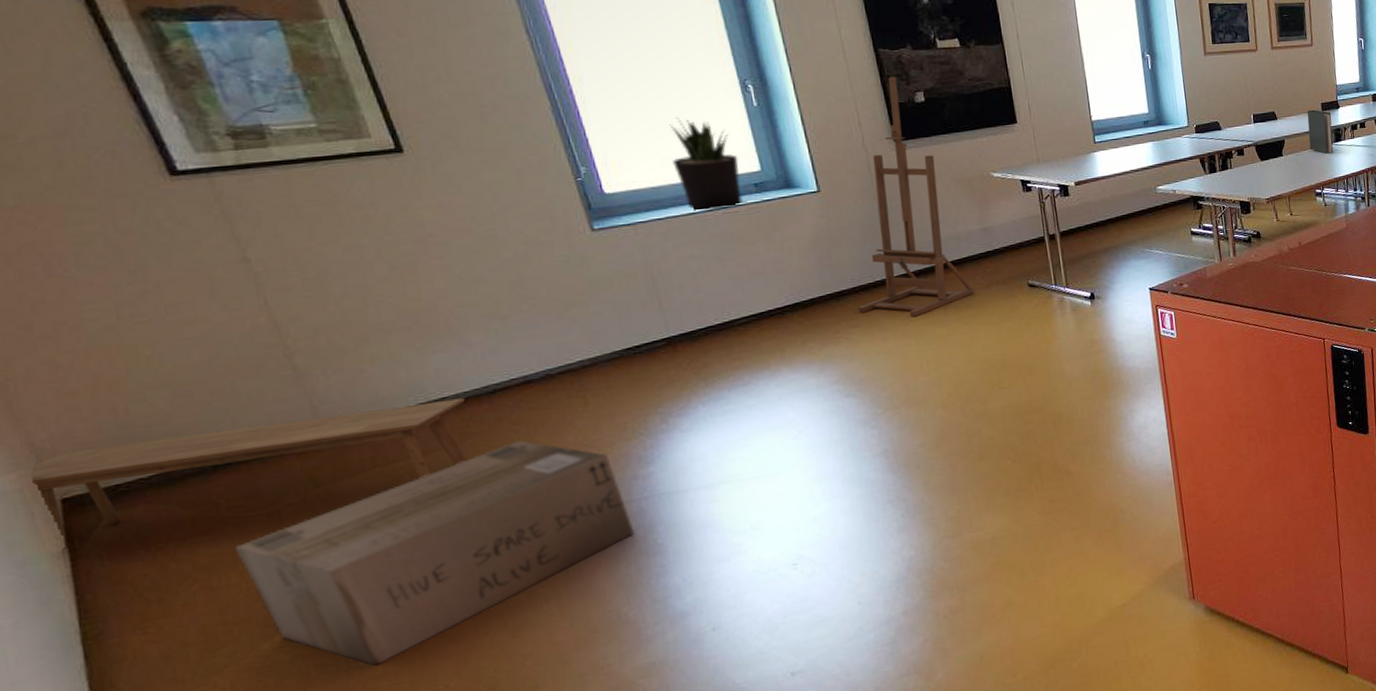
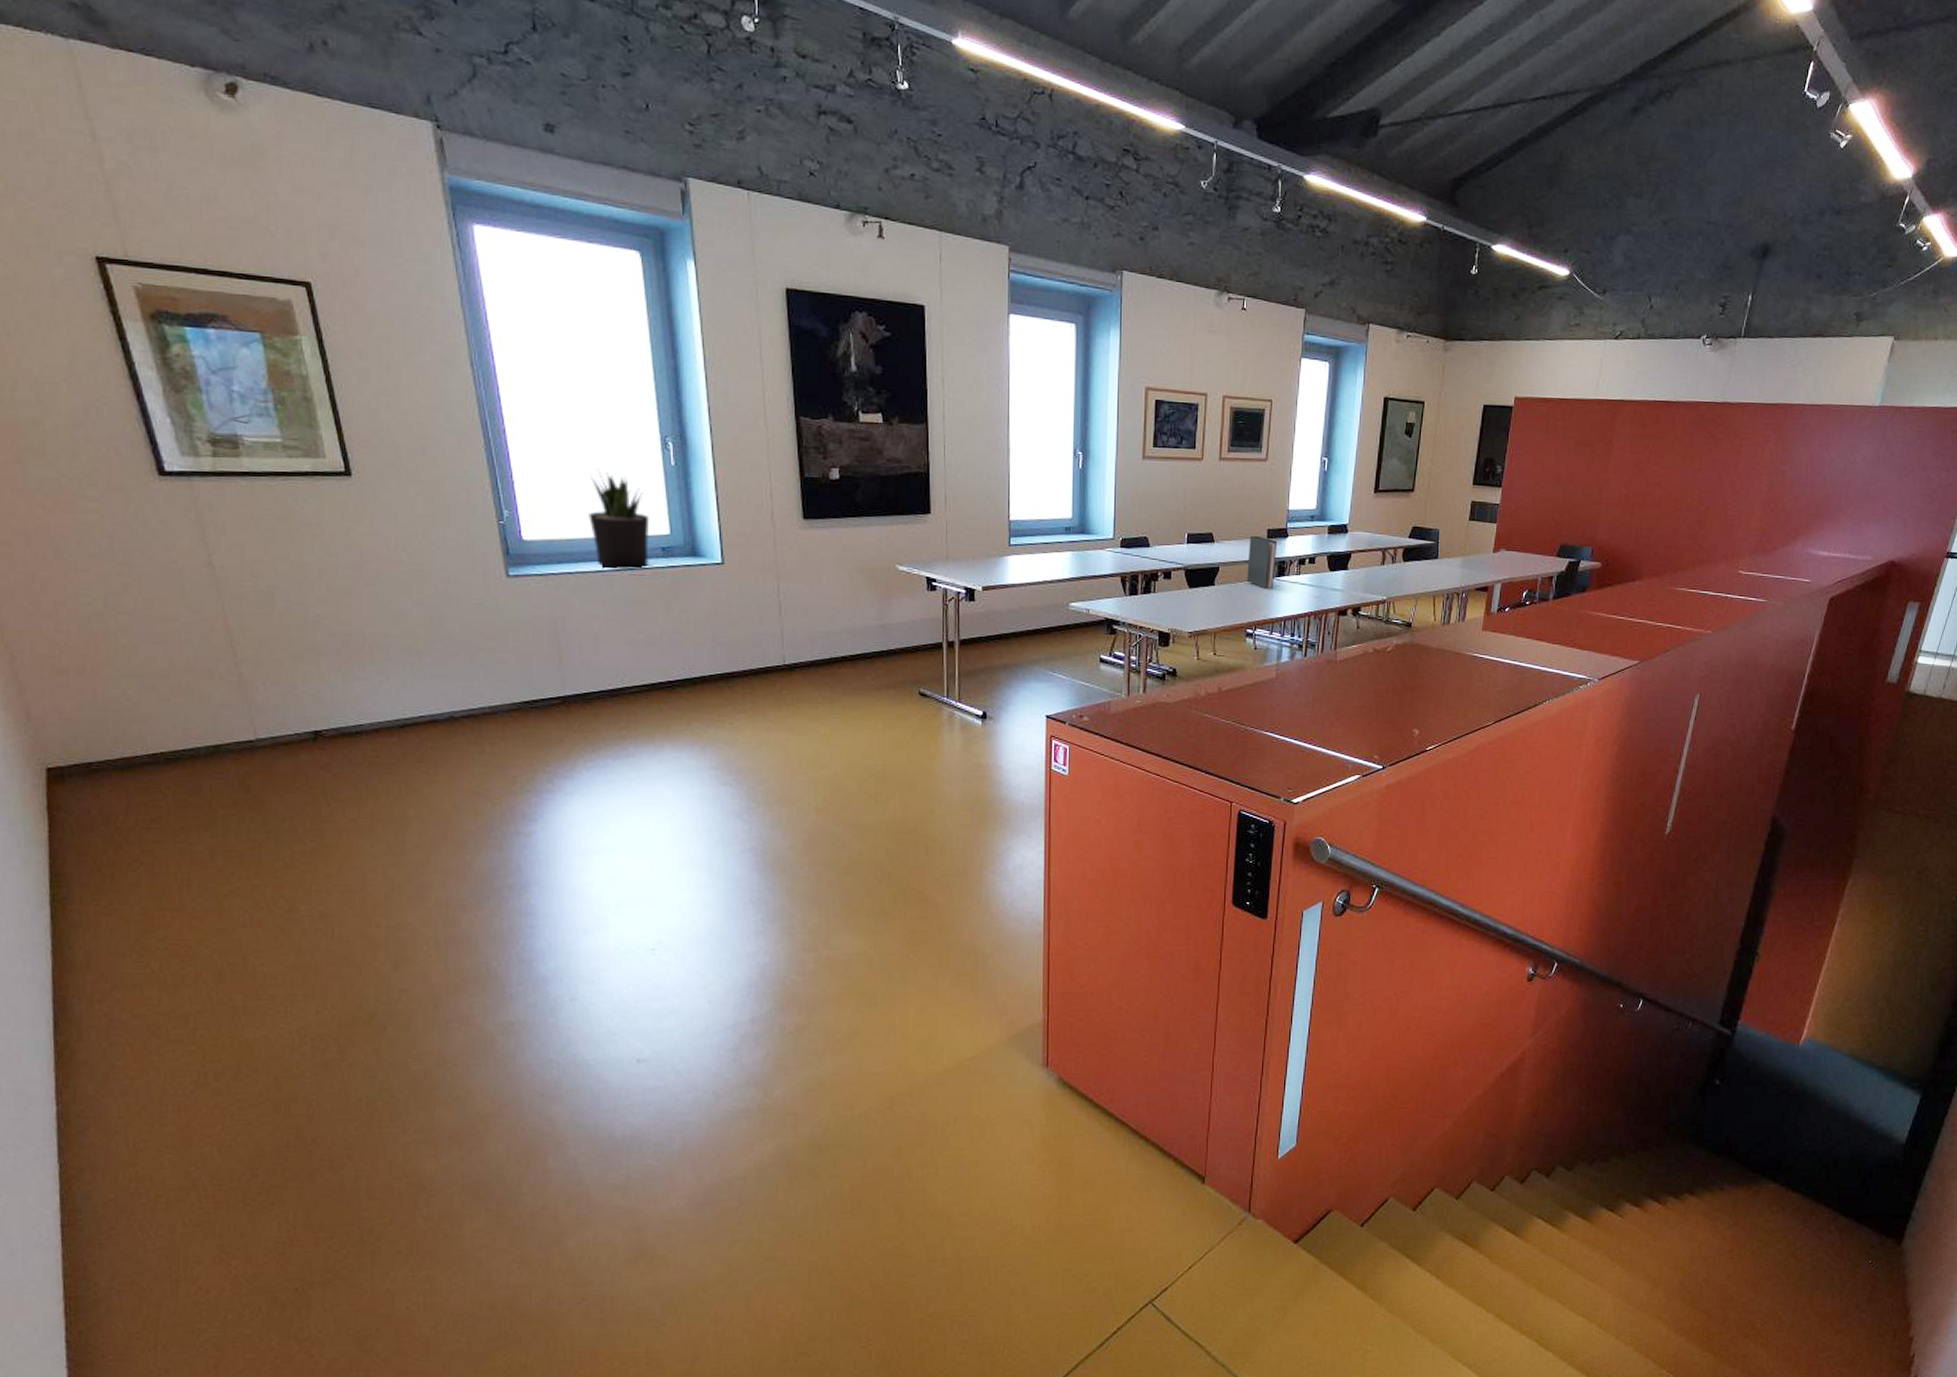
bench: present [30,397,467,549] -> none [26,725,378,814]
cardboard box: present [235,440,635,666] -> none [176,778,511,974]
easel: present [858,76,973,317] -> none [746,447,862,711]

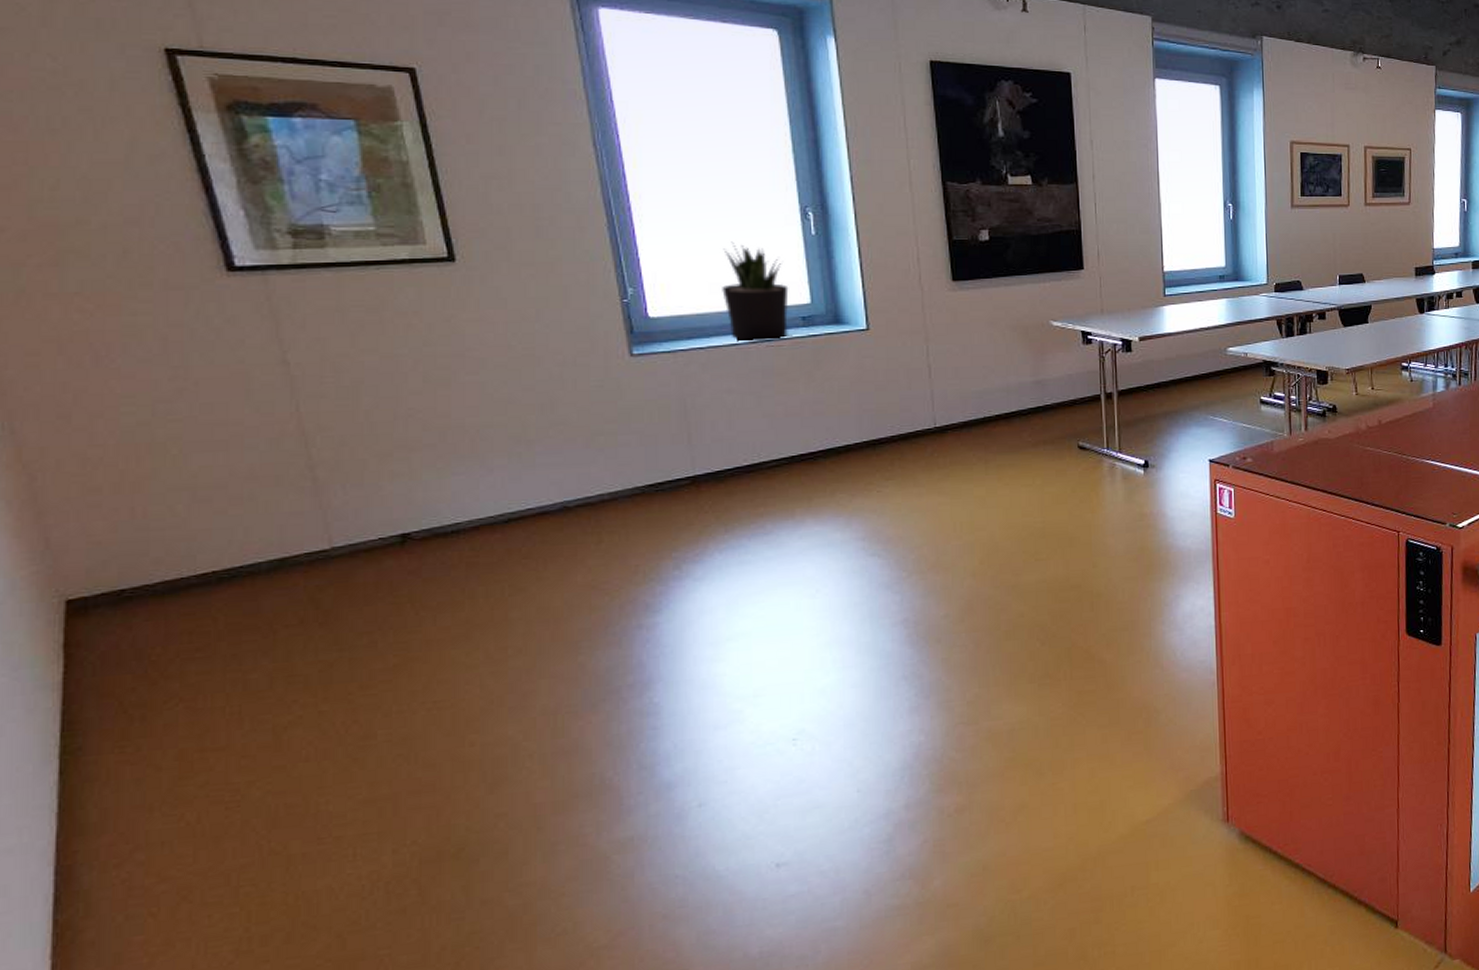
binder: present [1247,535,1278,589] -> none [1398,274,1426,324]

